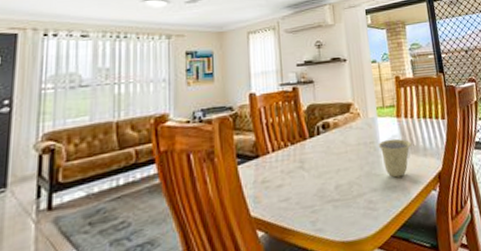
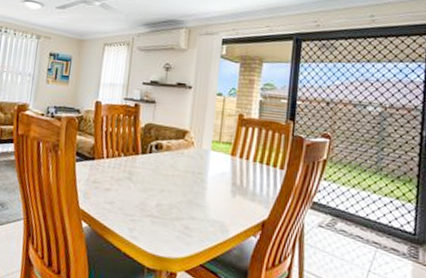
cup: present [378,138,412,178] -> none [205,174,241,214]

